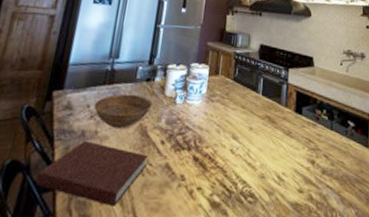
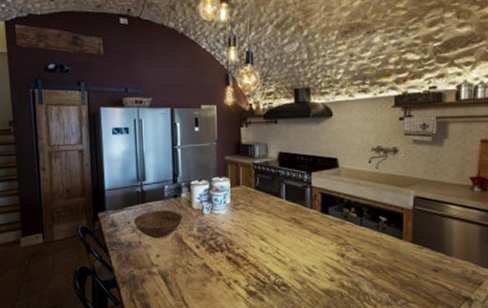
notebook: present [35,140,148,207] -> none [102,249,187,297]

